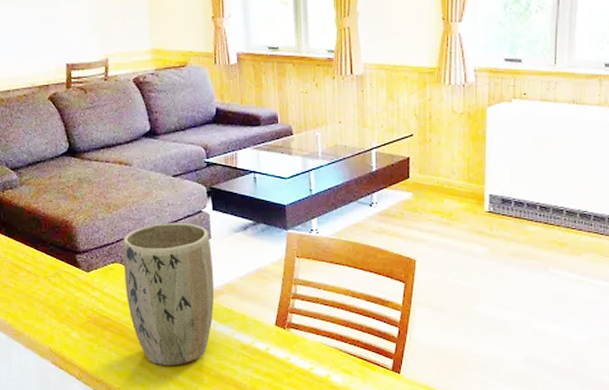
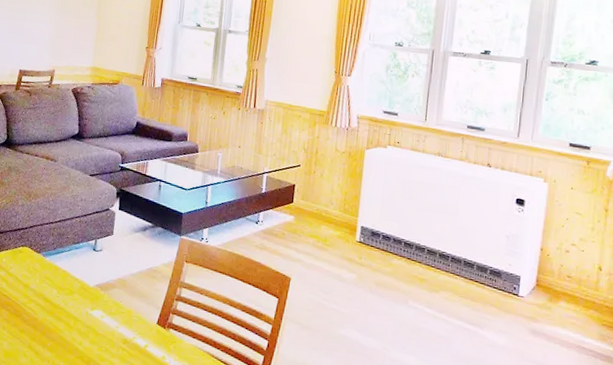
plant pot: present [123,223,215,366] -> none [28,215,112,352]

